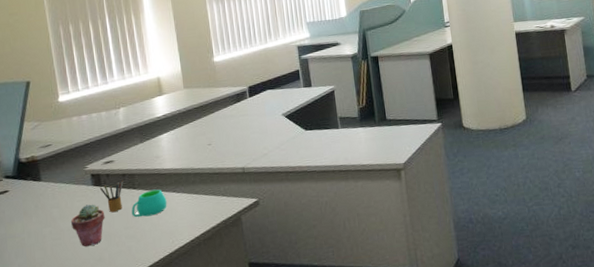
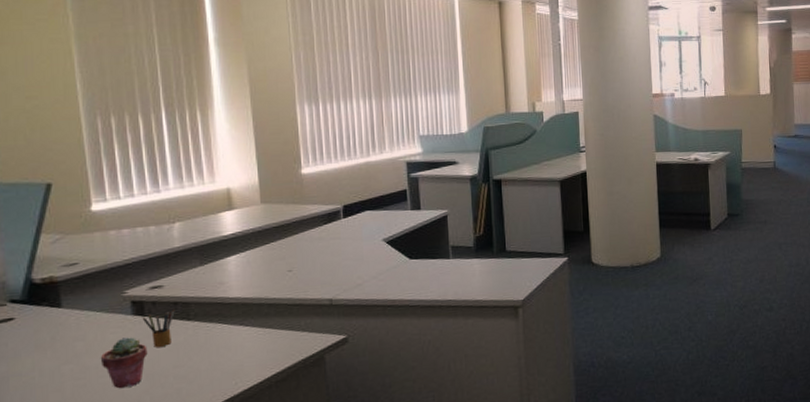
mug: present [131,189,167,218] -> none [184,321,231,355]

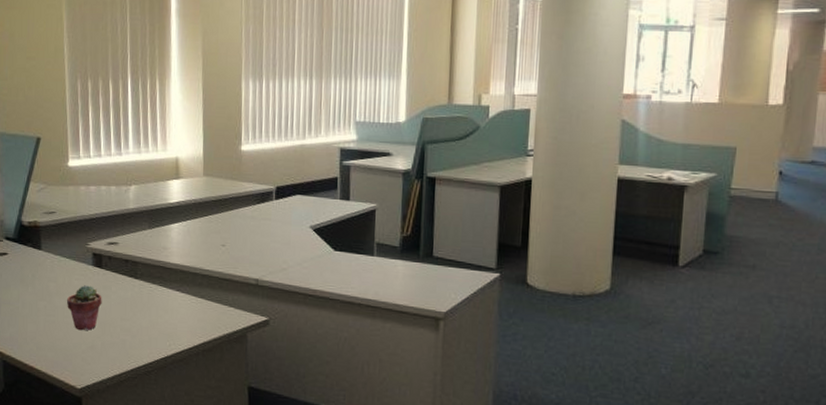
pencil box: present [142,309,175,347] -> none [100,266,126,299]

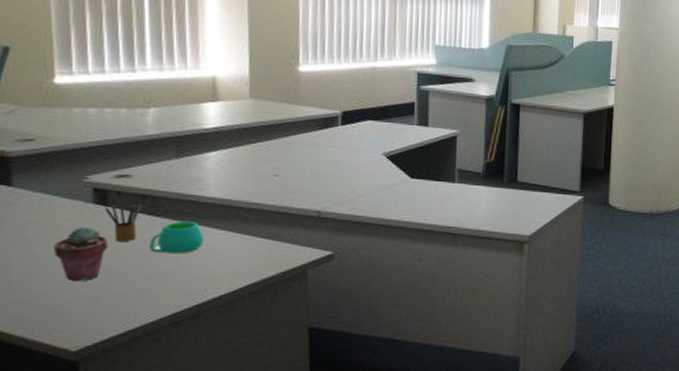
pencil box: none [100,266,126,299] -> present [104,202,143,241]
mug: none [130,283,169,312] -> present [149,221,204,254]

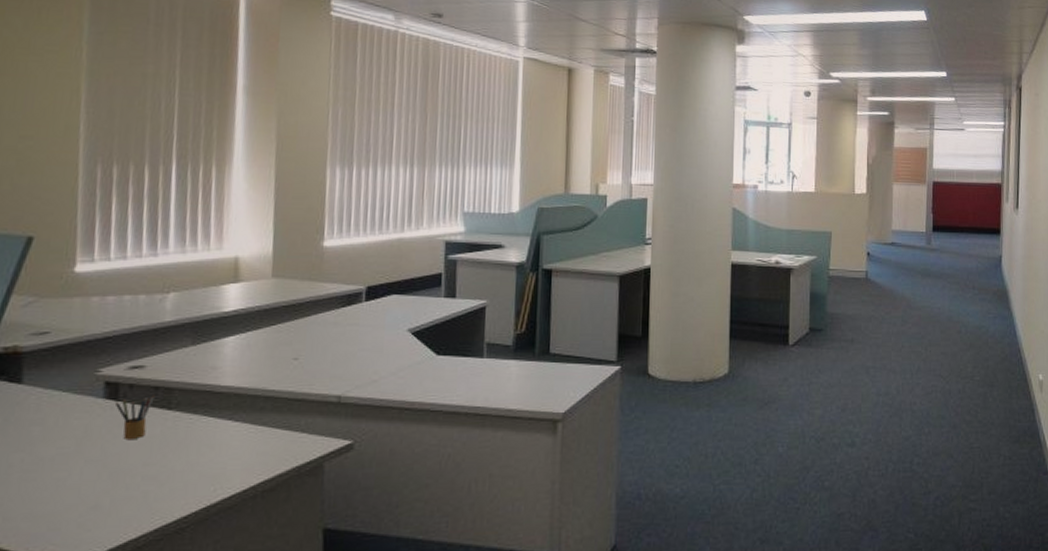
potted succulent: present [53,227,108,282] -> none [58,425,116,487]
mug: present [149,221,204,254] -> none [158,413,217,451]

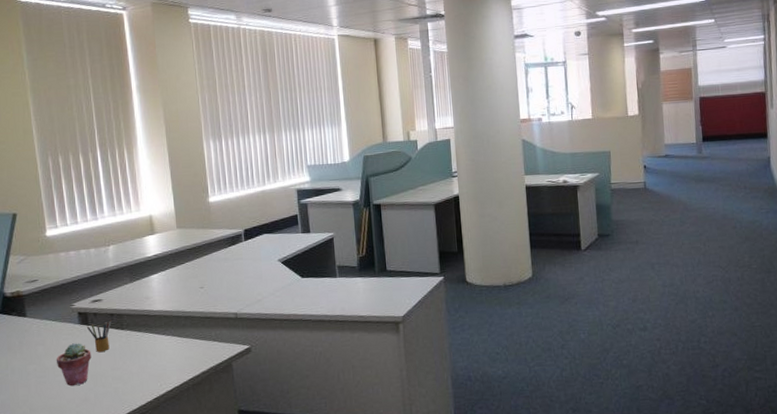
potted succulent: none [58,425,116,487] -> present [56,343,92,387]

